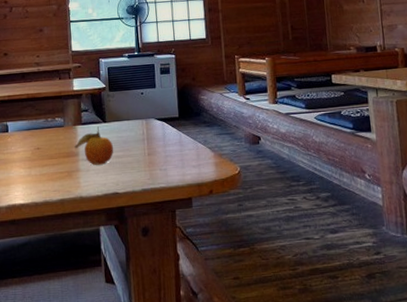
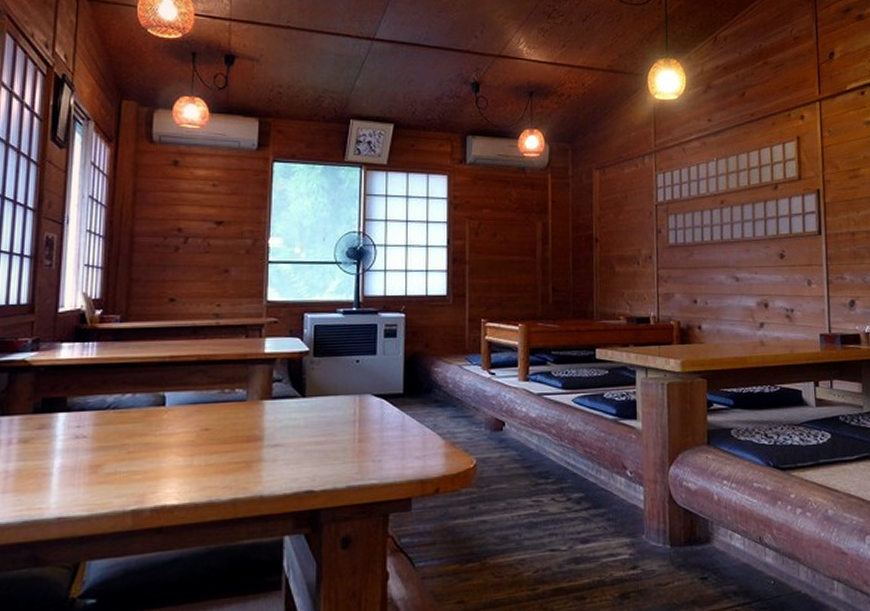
fruit: present [74,127,114,165] -> none [258,402,313,454]

